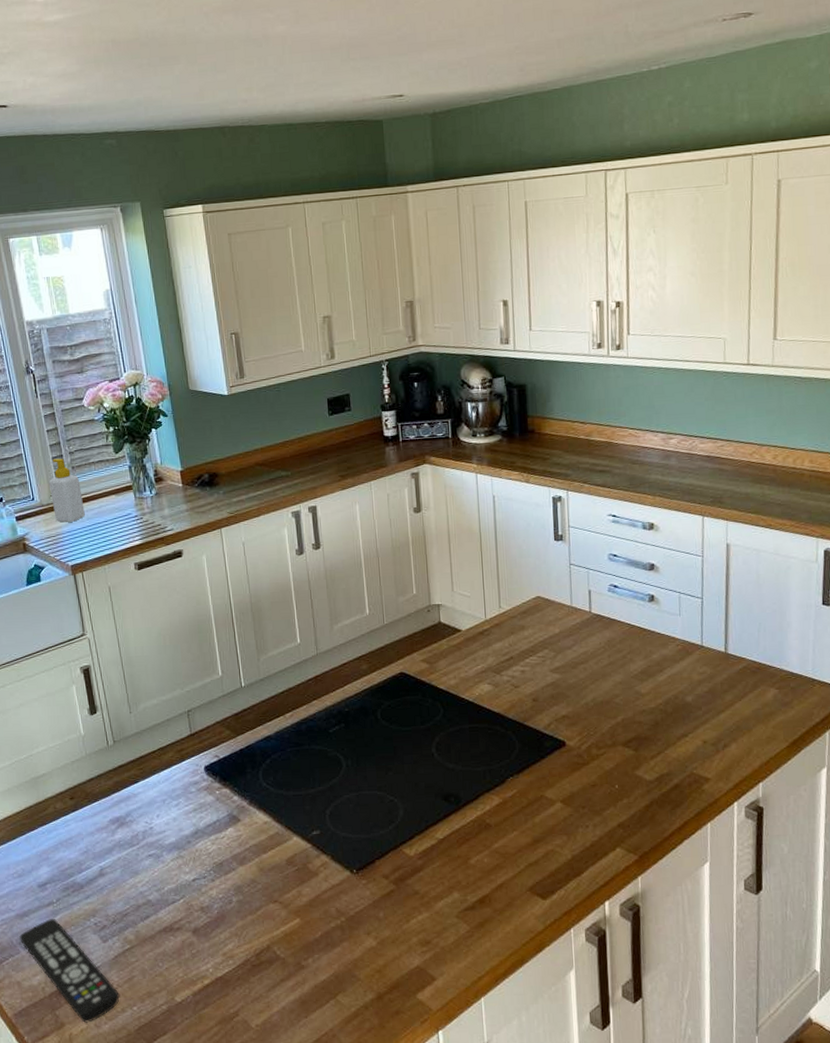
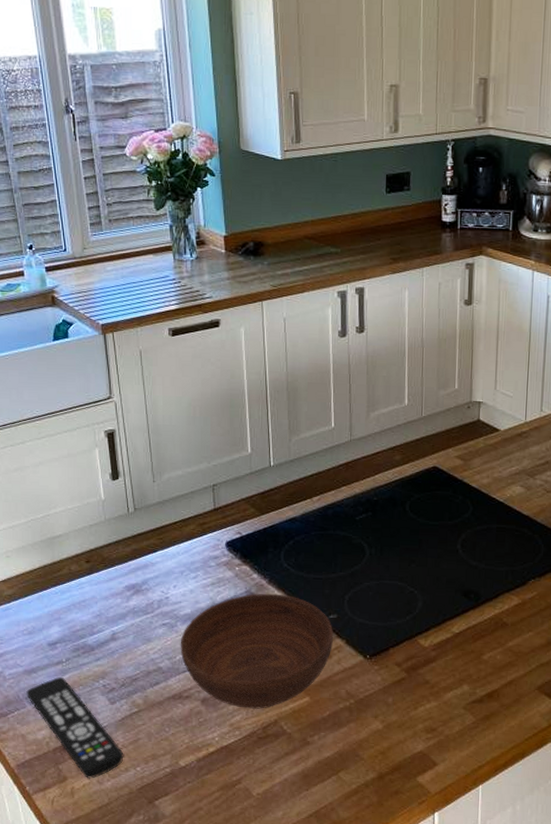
soap bottle: present [48,458,85,522] -> none [82,209,120,279]
bowl: none [167,814,318,936] -> present [180,593,333,709]

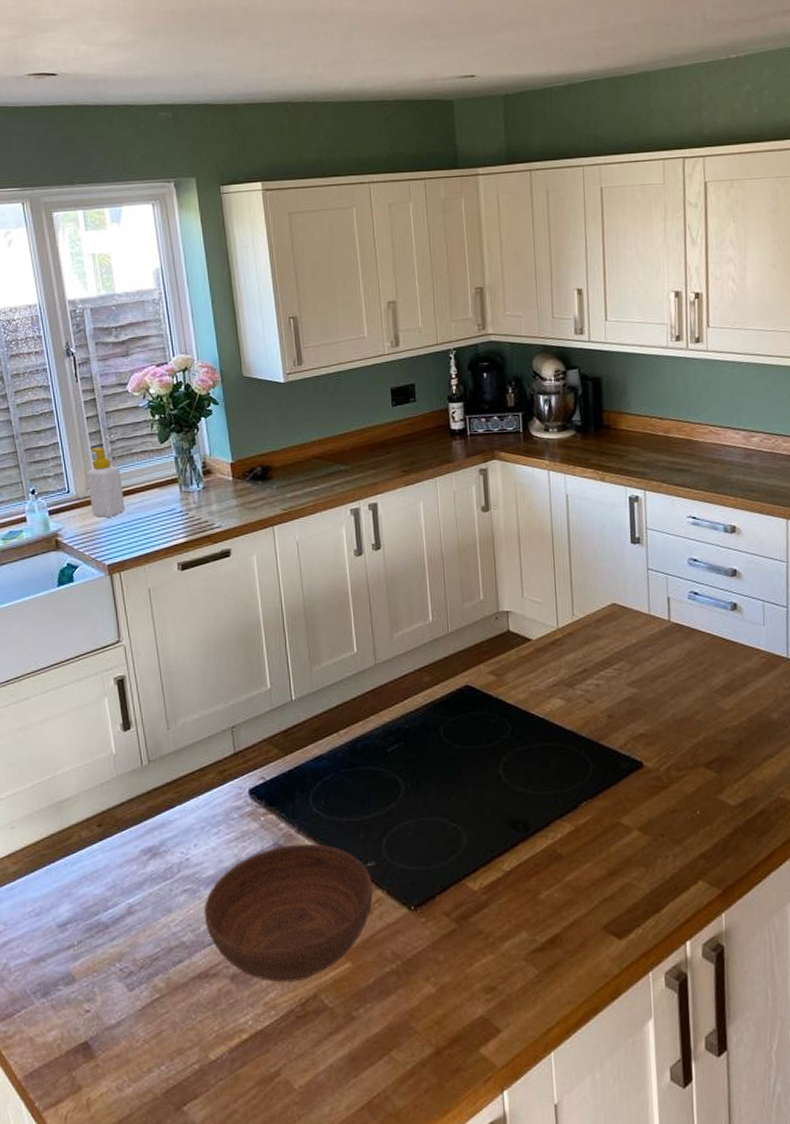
remote control: present [26,676,124,779] -> none [34,963,146,1085]
soap bottle: none [82,209,120,279] -> present [86,447,125,518]

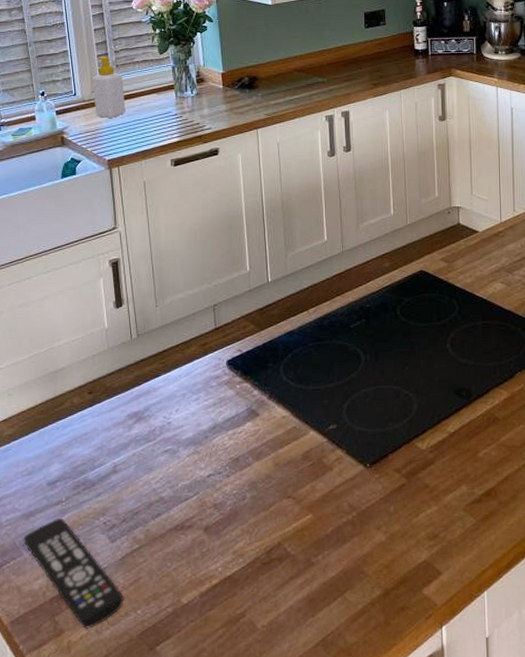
remote control: none [34,963,146,1085] -> present [23,517,124,629]
bowl: present [204,843,373,982] -> none [182,408,333,533]

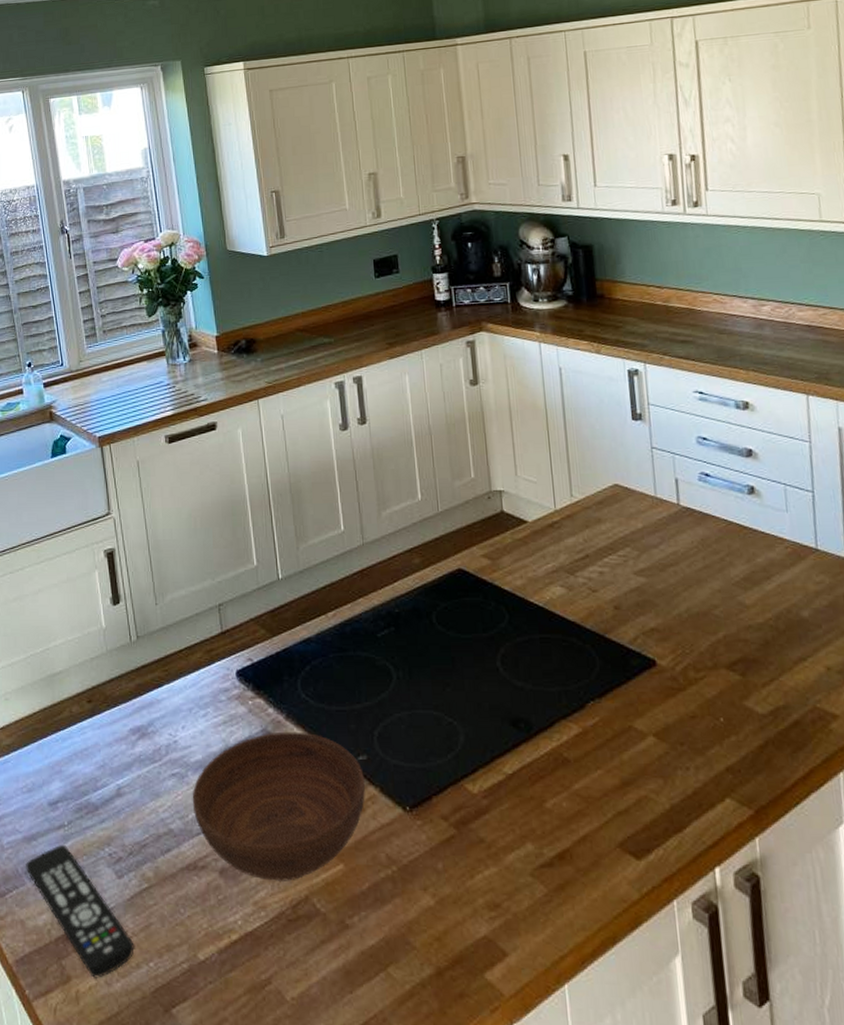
soap bottle: present [91,56,126,118] -> none [78,321,115,390]
bowl: none [182,408,333,533] -> present [192,731,365,881]

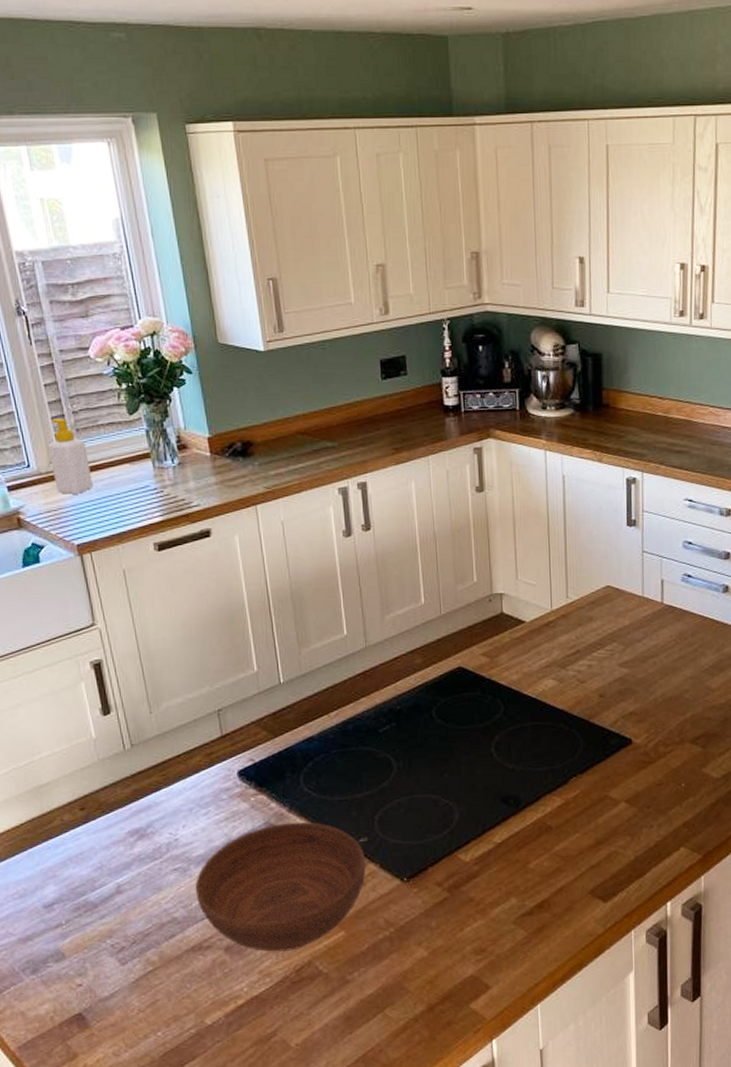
remote control: present [26,844,135,978] -> none [22,941,142,1052]
soap bottle: none [78,321,115,390] -> present [47,418,93,494]

